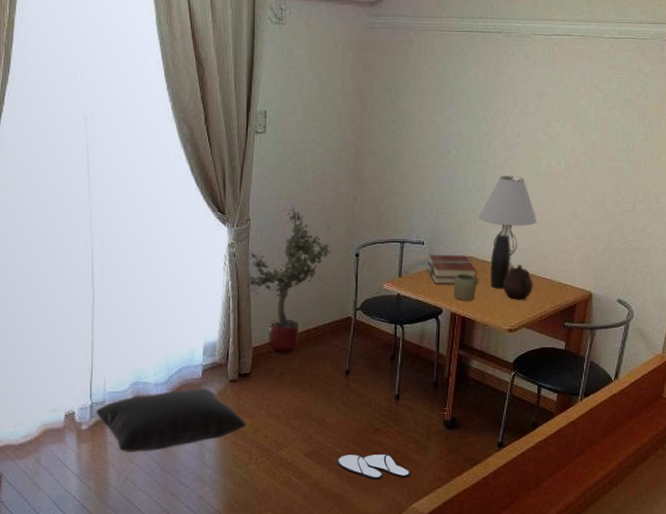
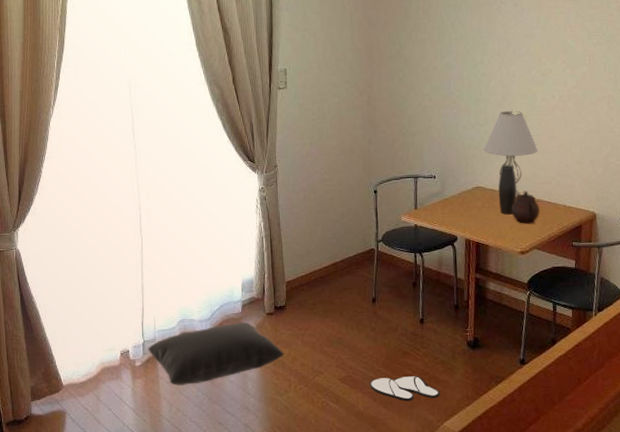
potted tree: present [248,204,332,353] -> none [278,149,352,285]
books: present [426,255,478,284] -> none [439,186,488,214]
mug: present [453,273,477,301] -> none [465,202,488,228]

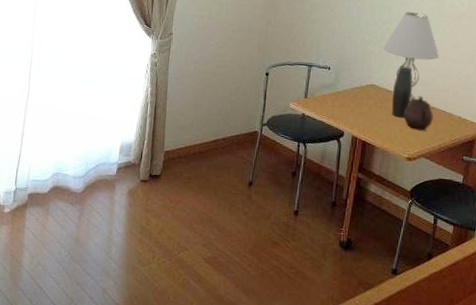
cushion: present [148,321,284,386] -> none [18,184,153,241]
slippers: present [369,376,440,401] -> none [234,264,304,295]

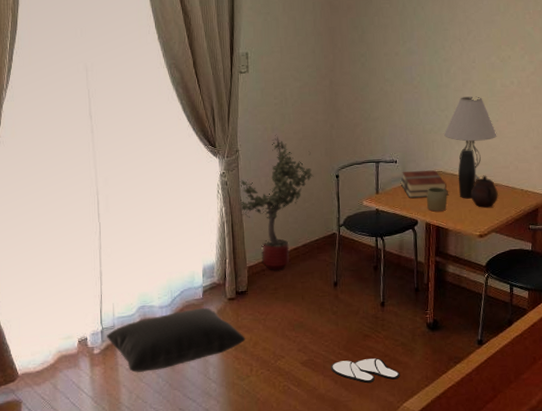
cushion: none [18,184,153,241] -> present [107,307,246,373]
potted tree: none [166,23,244,160] -> present [239,134,314,270]
slippers: none [234,264,304,295] -> present [331,358,400,383]
books: none [331,80,380,111] -> present [400,170,448,198]
mug: none [355,99,379,127] -> present [426,186,447,212]

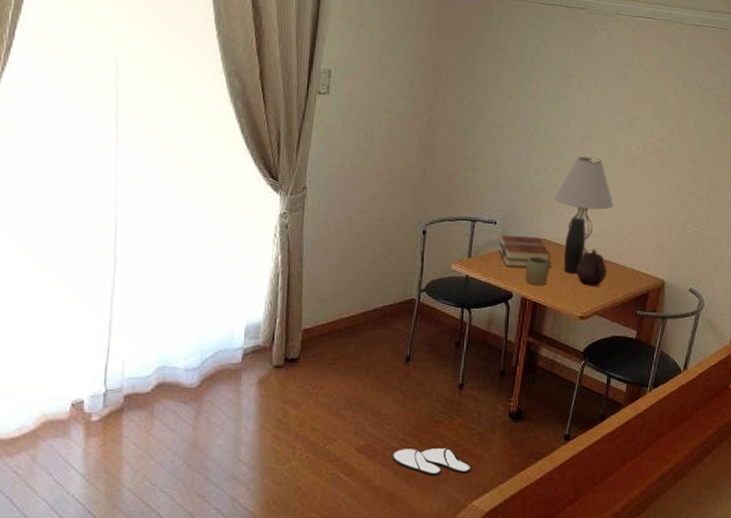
cushion: present [107,307,246,373] -> none [111,374,291,447]
potted tree: present [239,134,314,270] -> none [300,173,396,336]

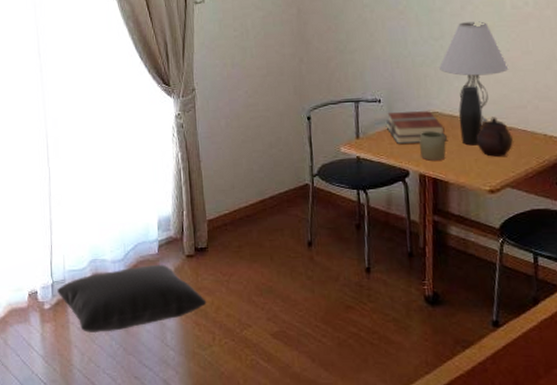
cushion: none [111,374,291,447] -> present [57,264,207,332]
slippers: present [391,448,472,476] -> none [307,335,392,364]

